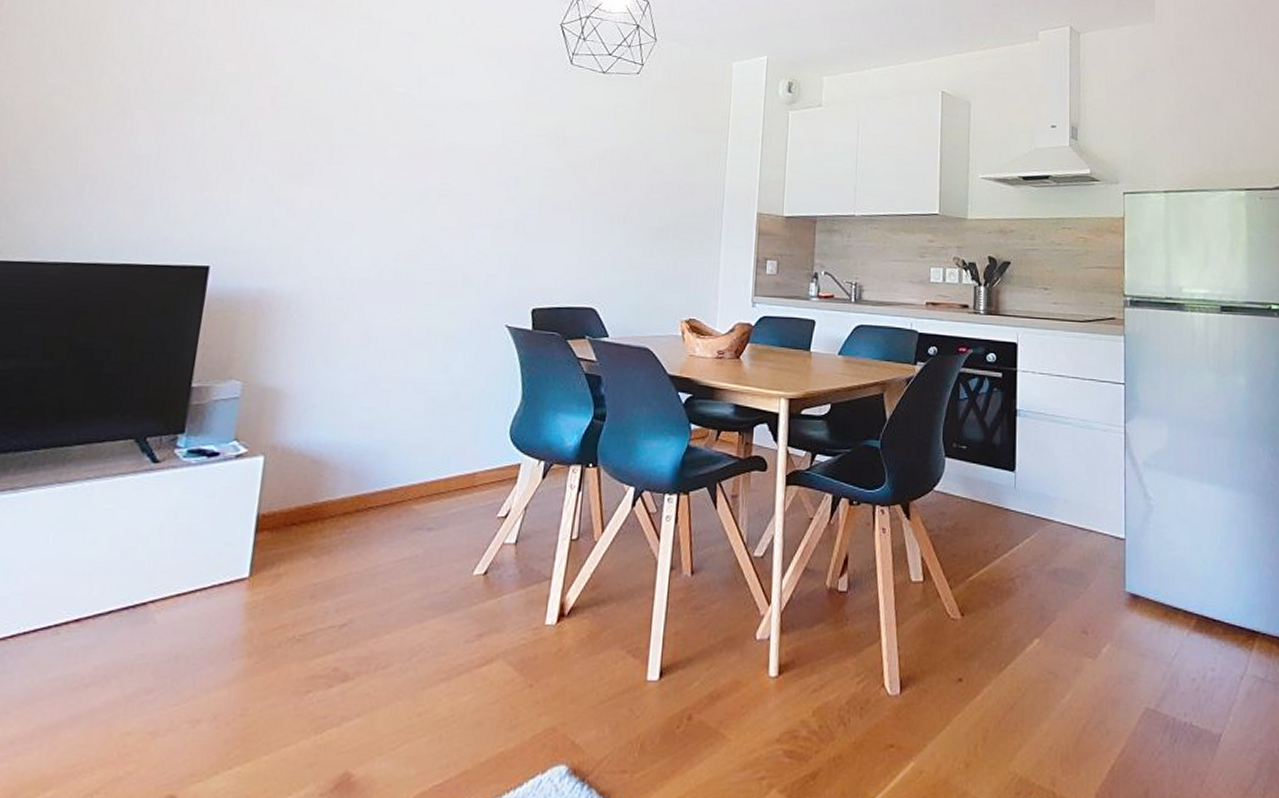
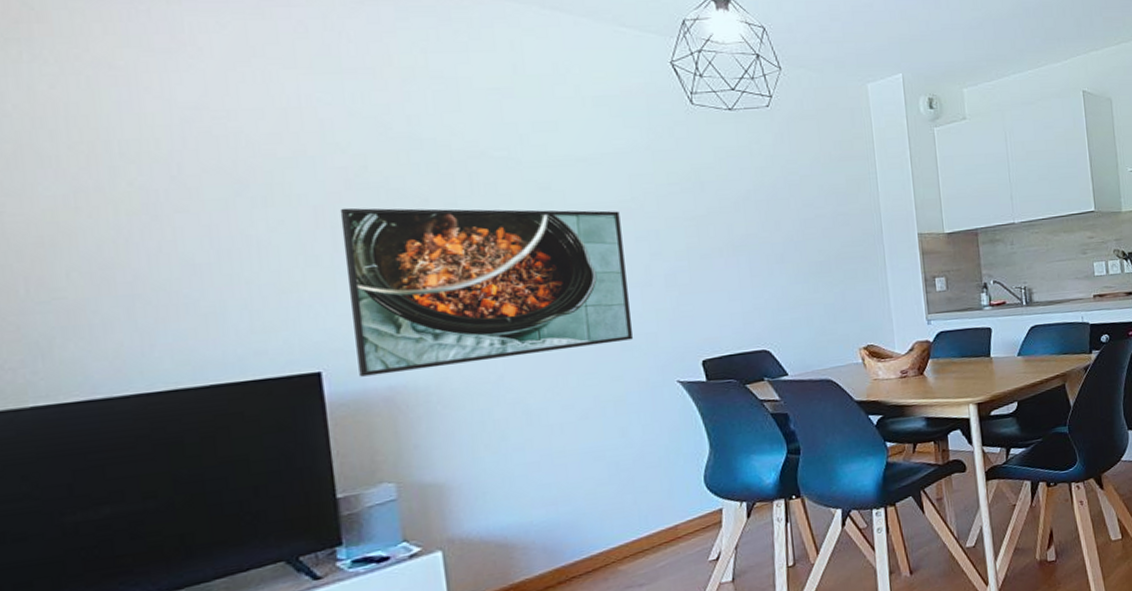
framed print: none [239,122,489,279] -> present [339,207,634,377]

